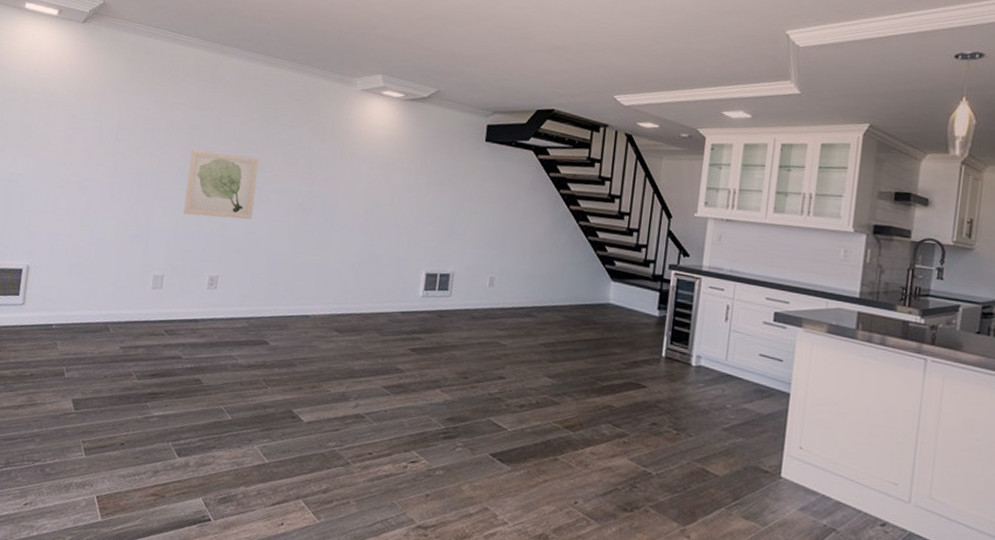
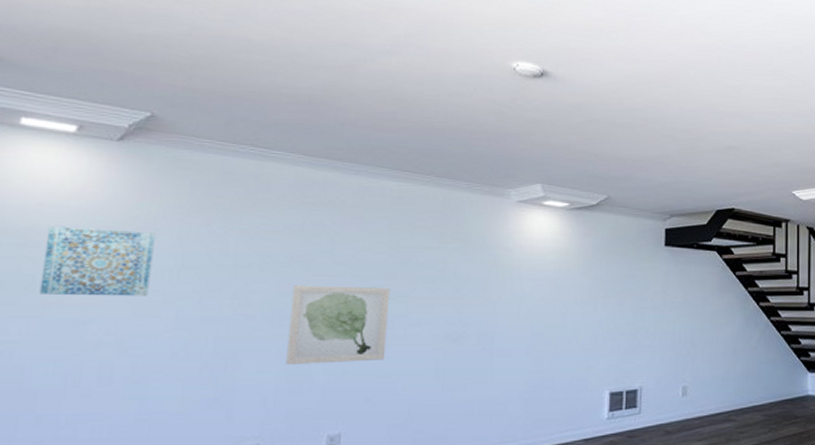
wall art: none [33,88,104,148] -> present [39,226,156,296]

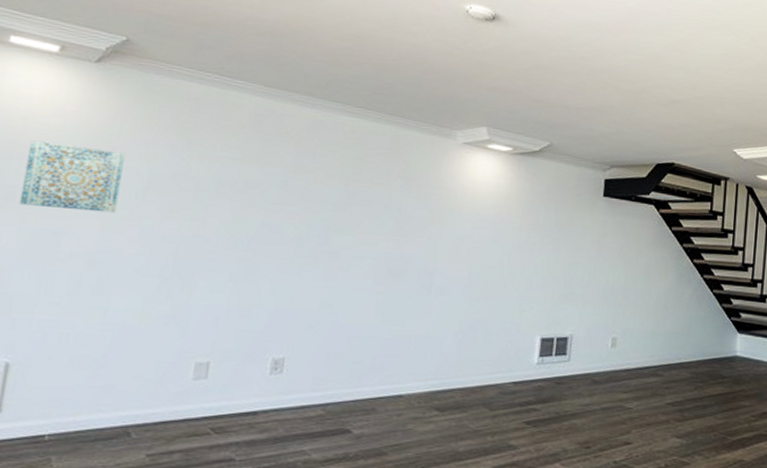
wall art: present [286,285,391,366] -> none [237,211,338,290]

